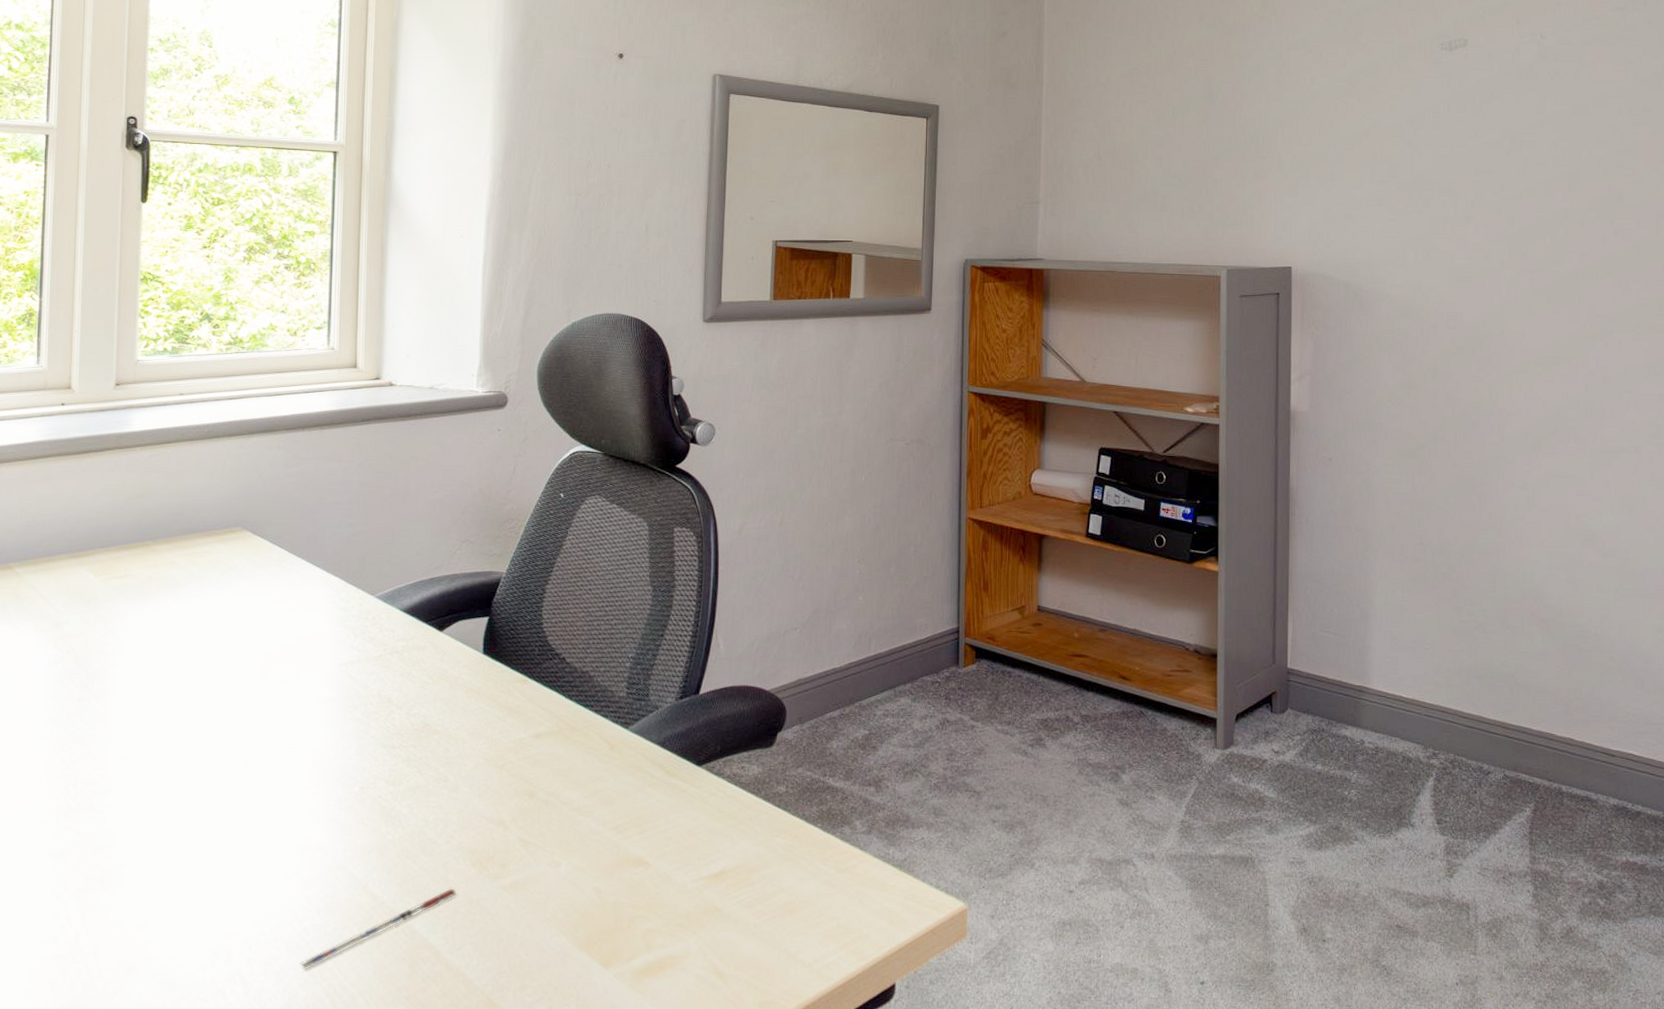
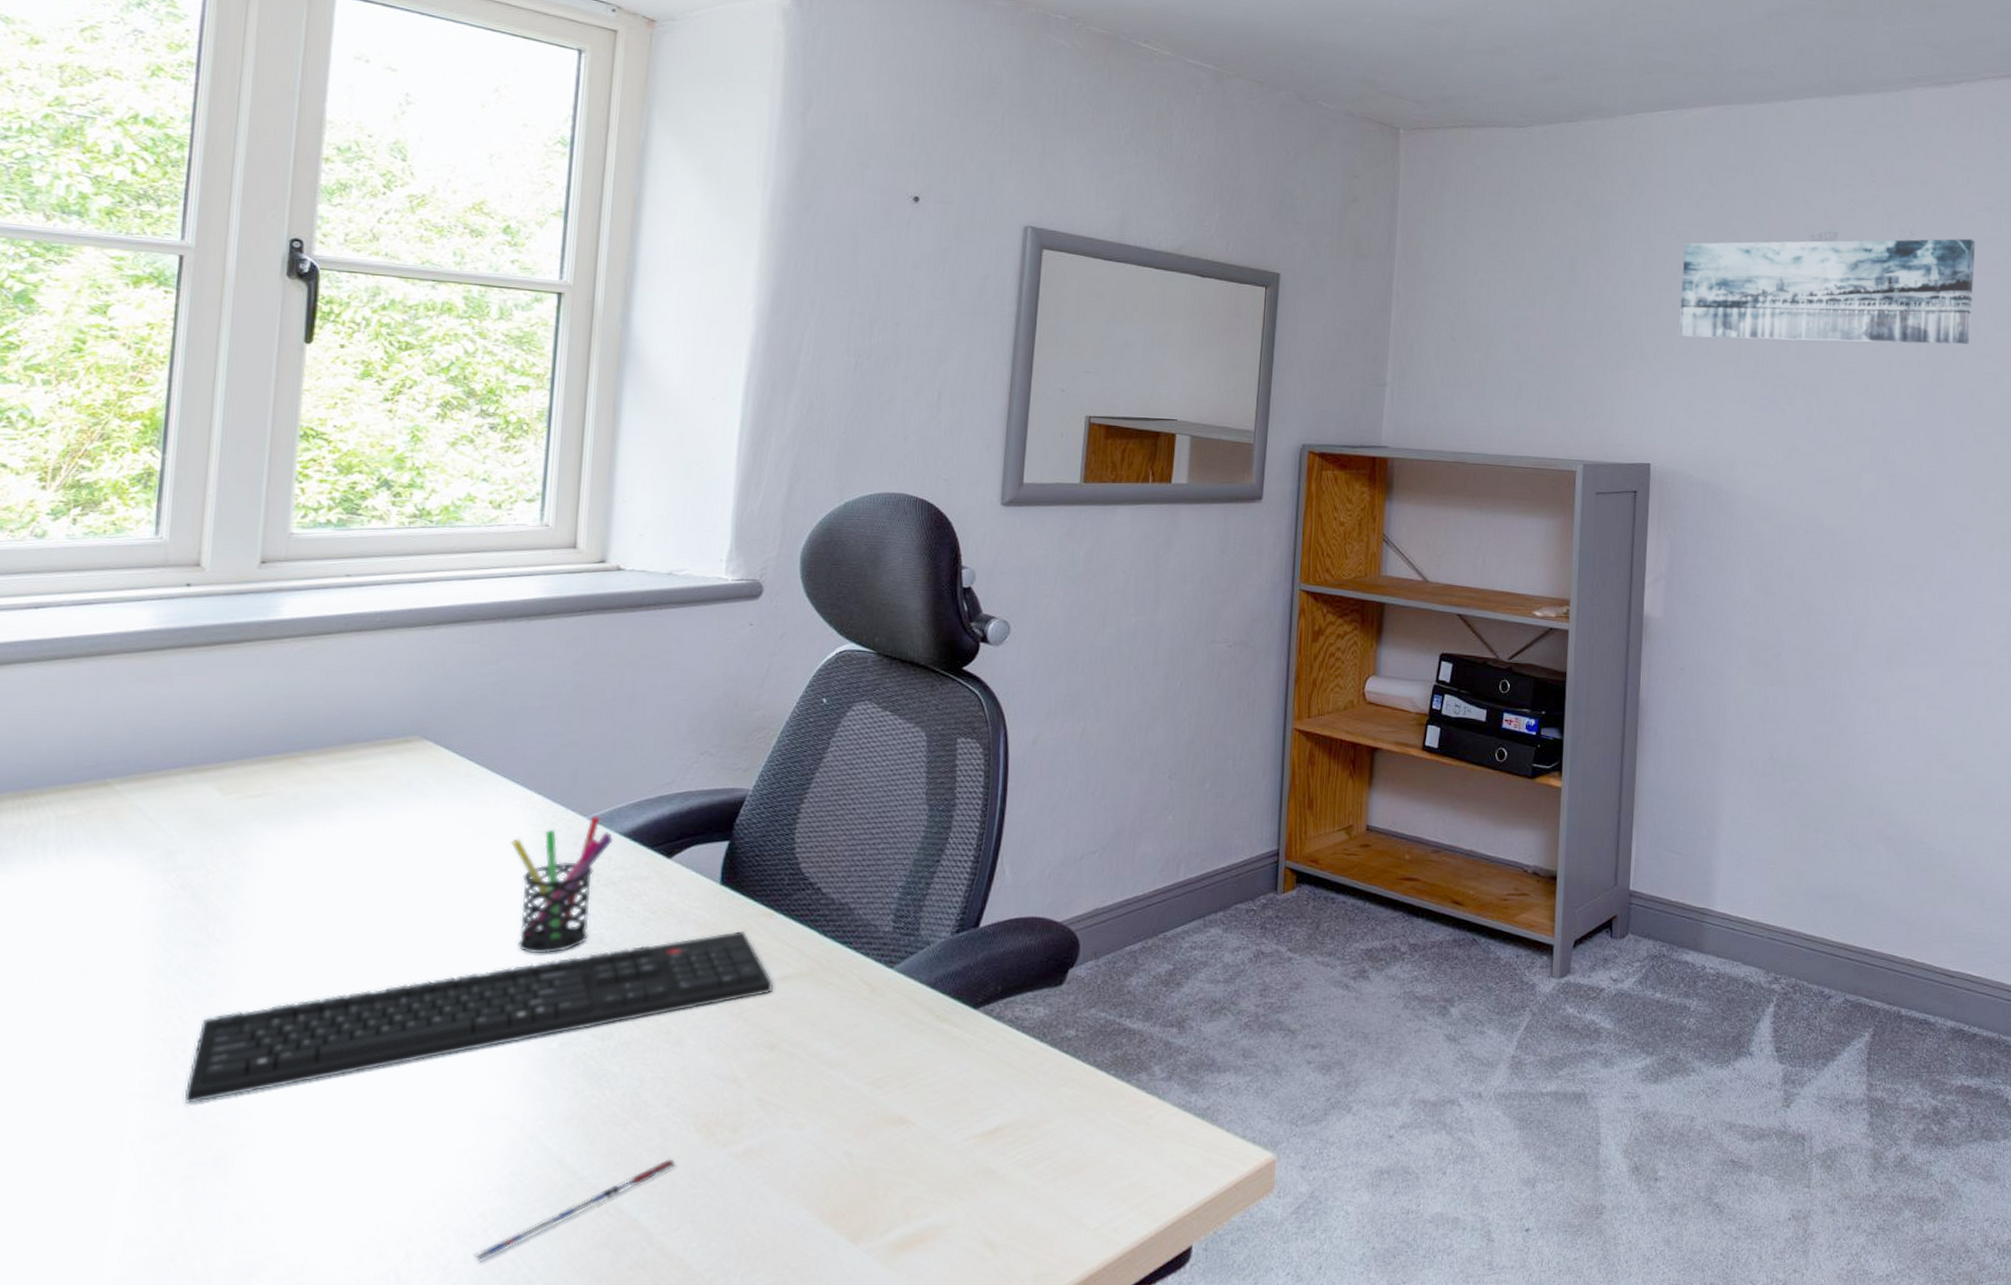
keyboard: none [76,694,529,829] -> present [184,931,773,1103]
pen holder: none [316,595,396,712] -> present [511,816,614,954]
wall art: none [1314,38,1608,147] -> present [1679,238,1975,345]

